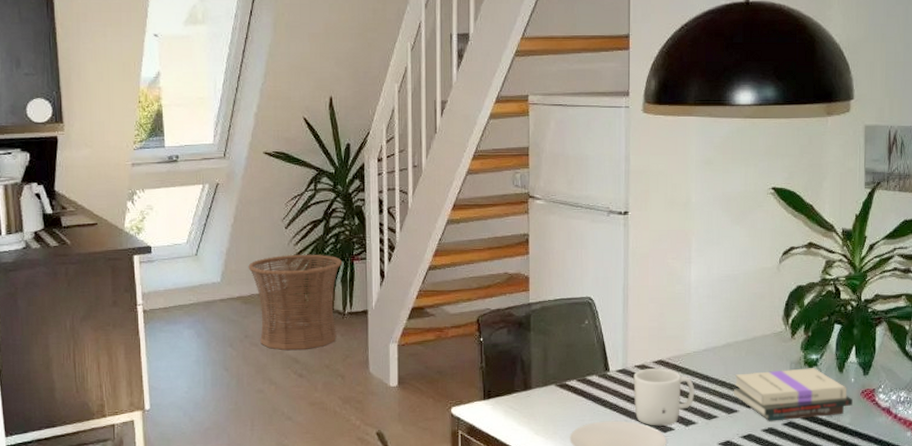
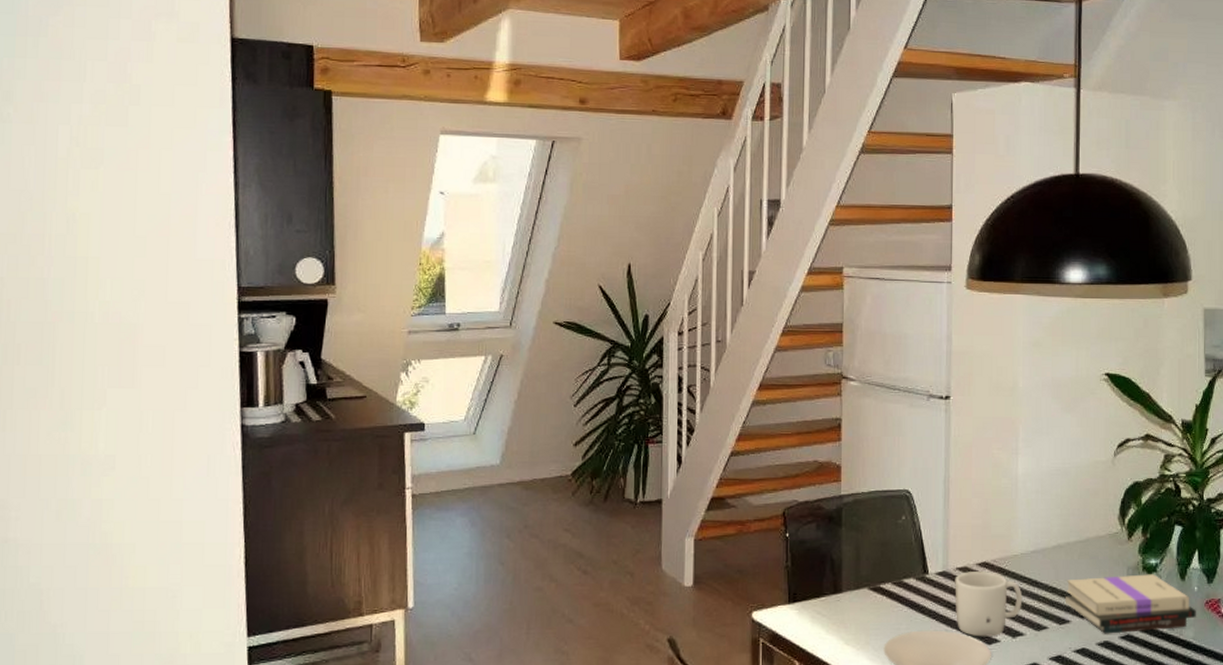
basket: present [248,254,343,350] -> none [531,435,636,542]

